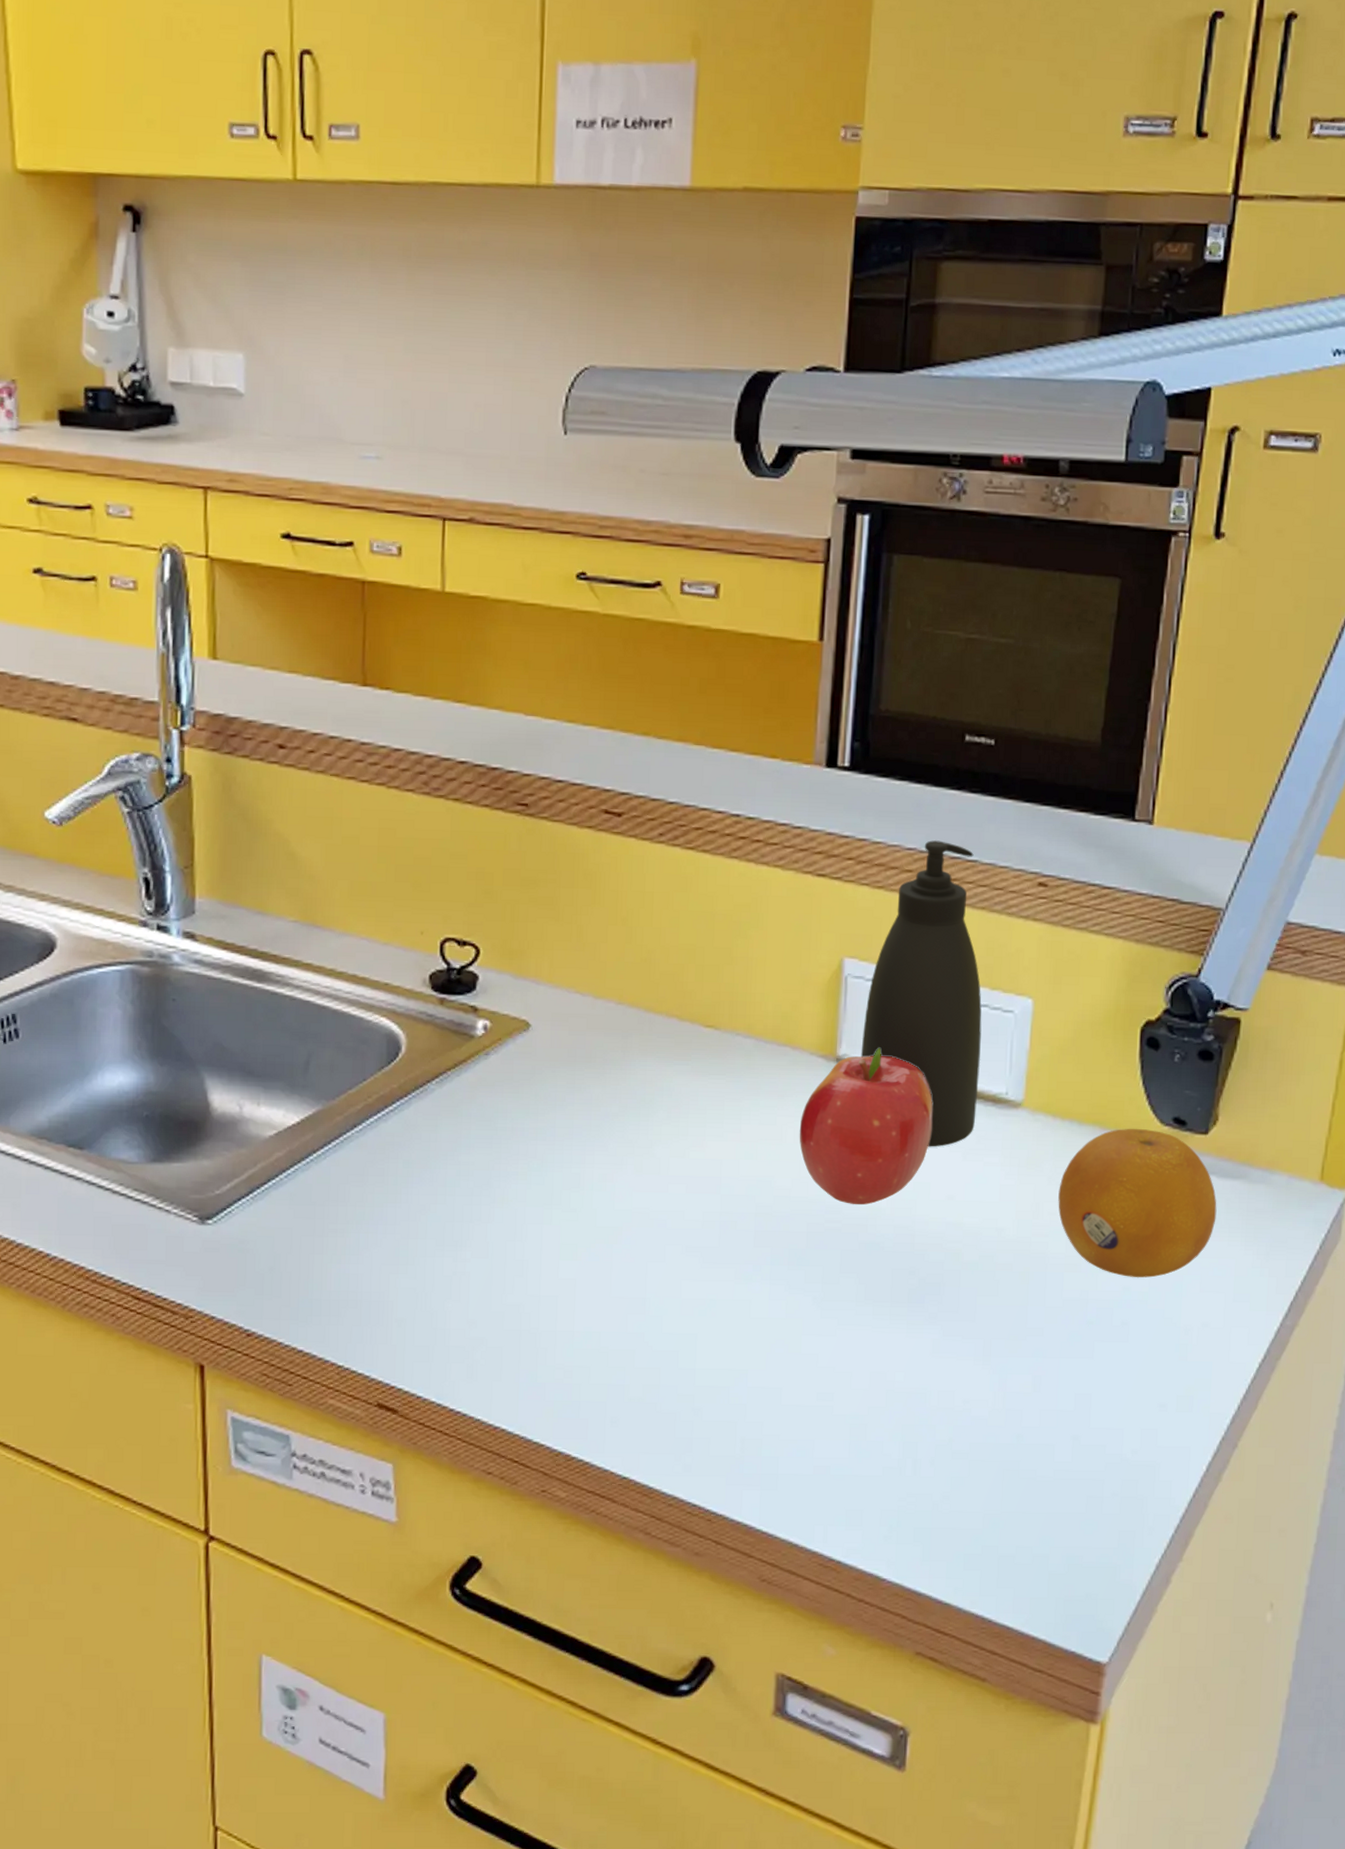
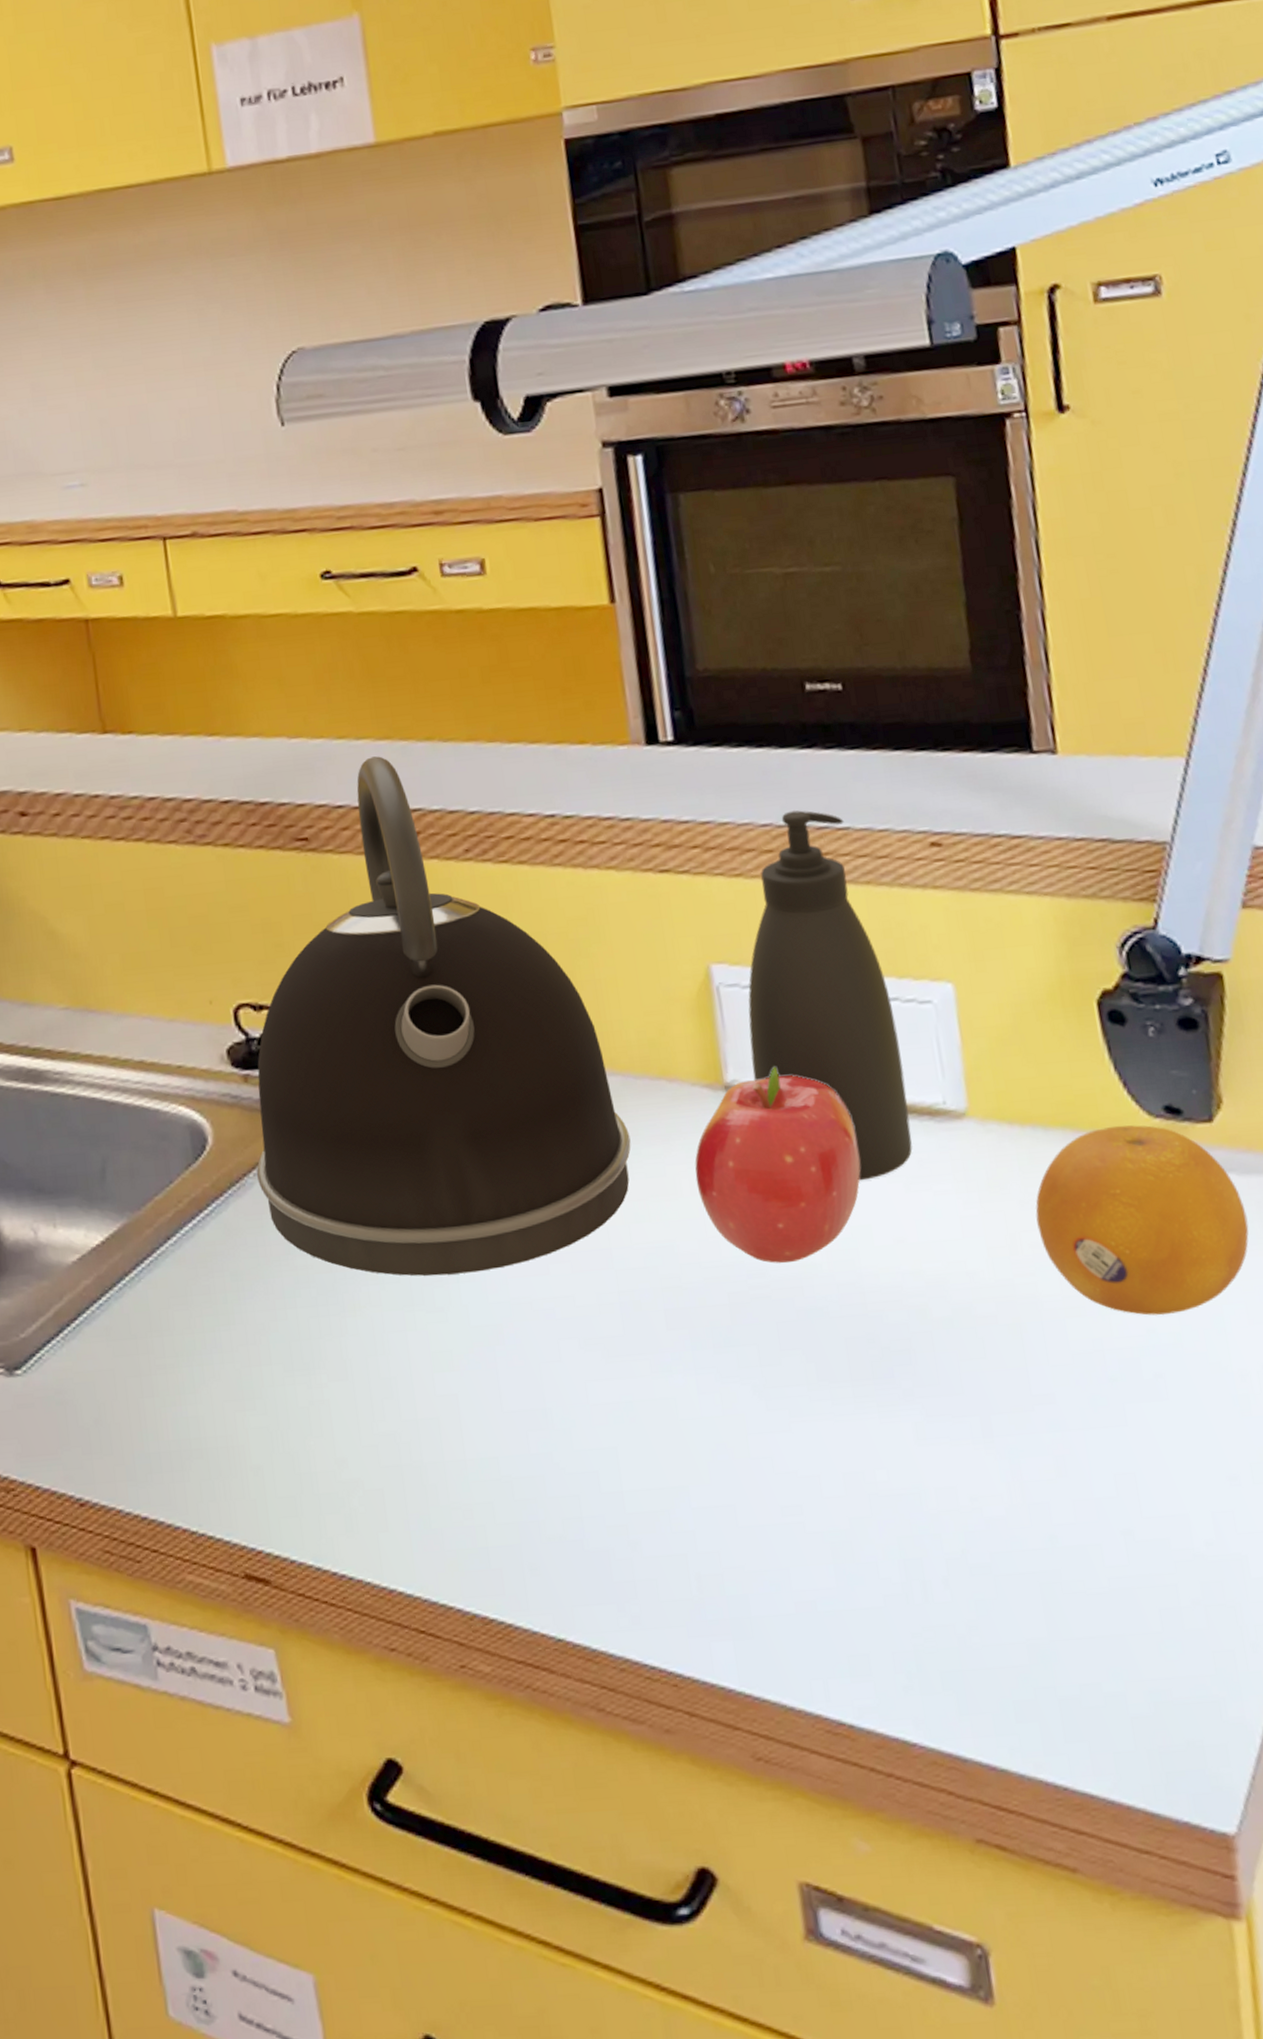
kettle: none [439,742,753,1184] -> present [256,756,631,1276]

